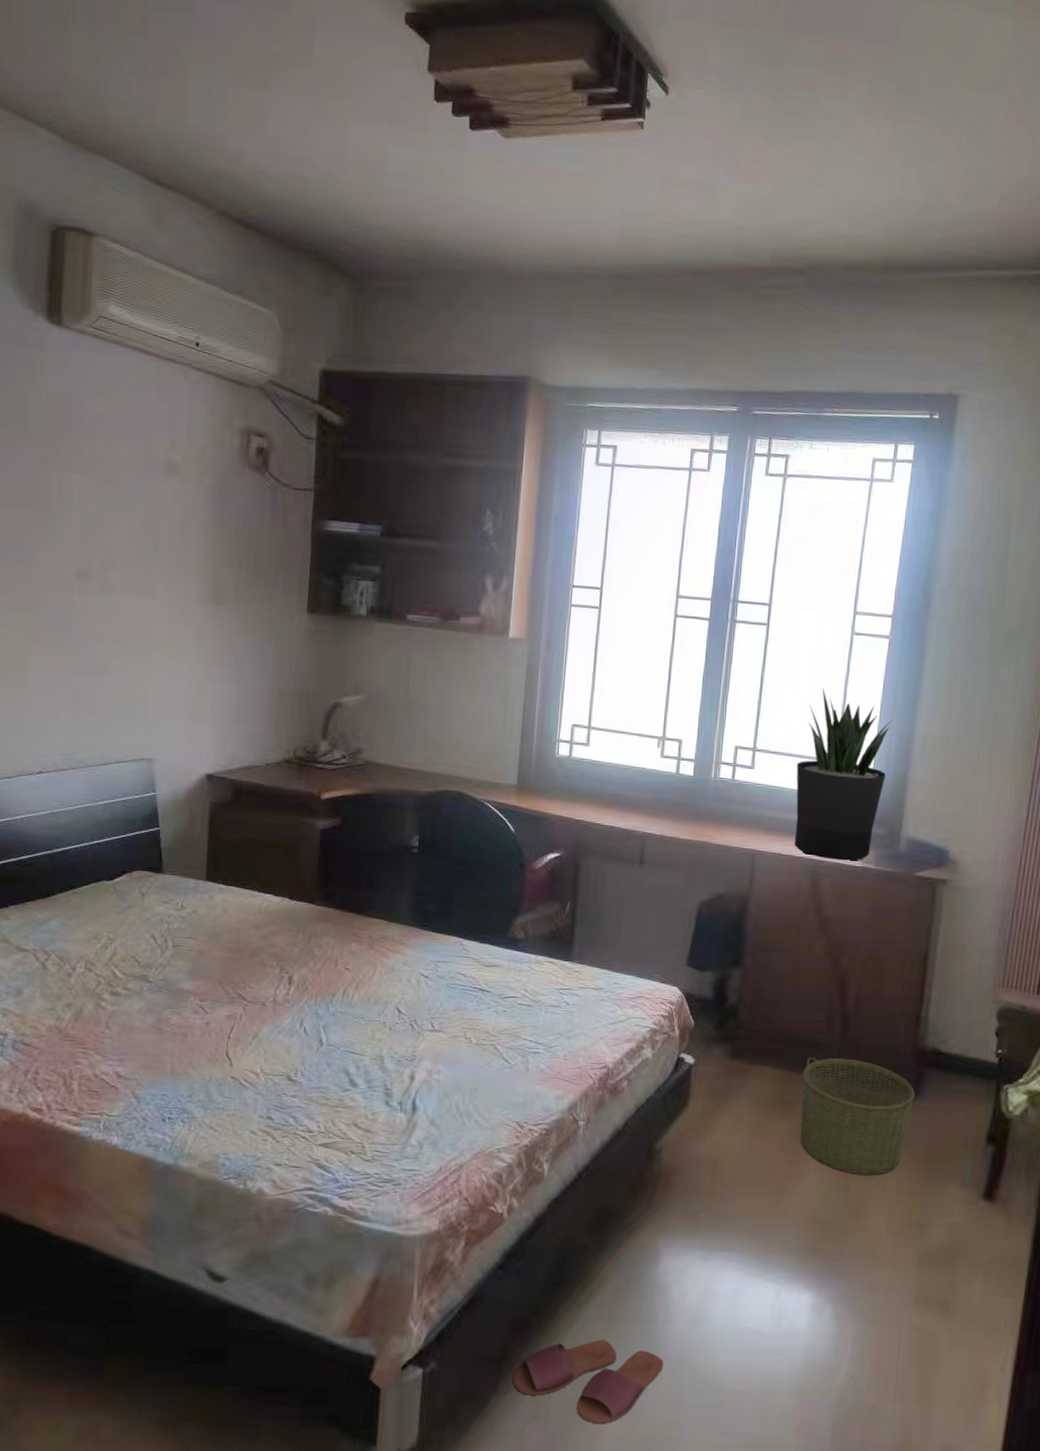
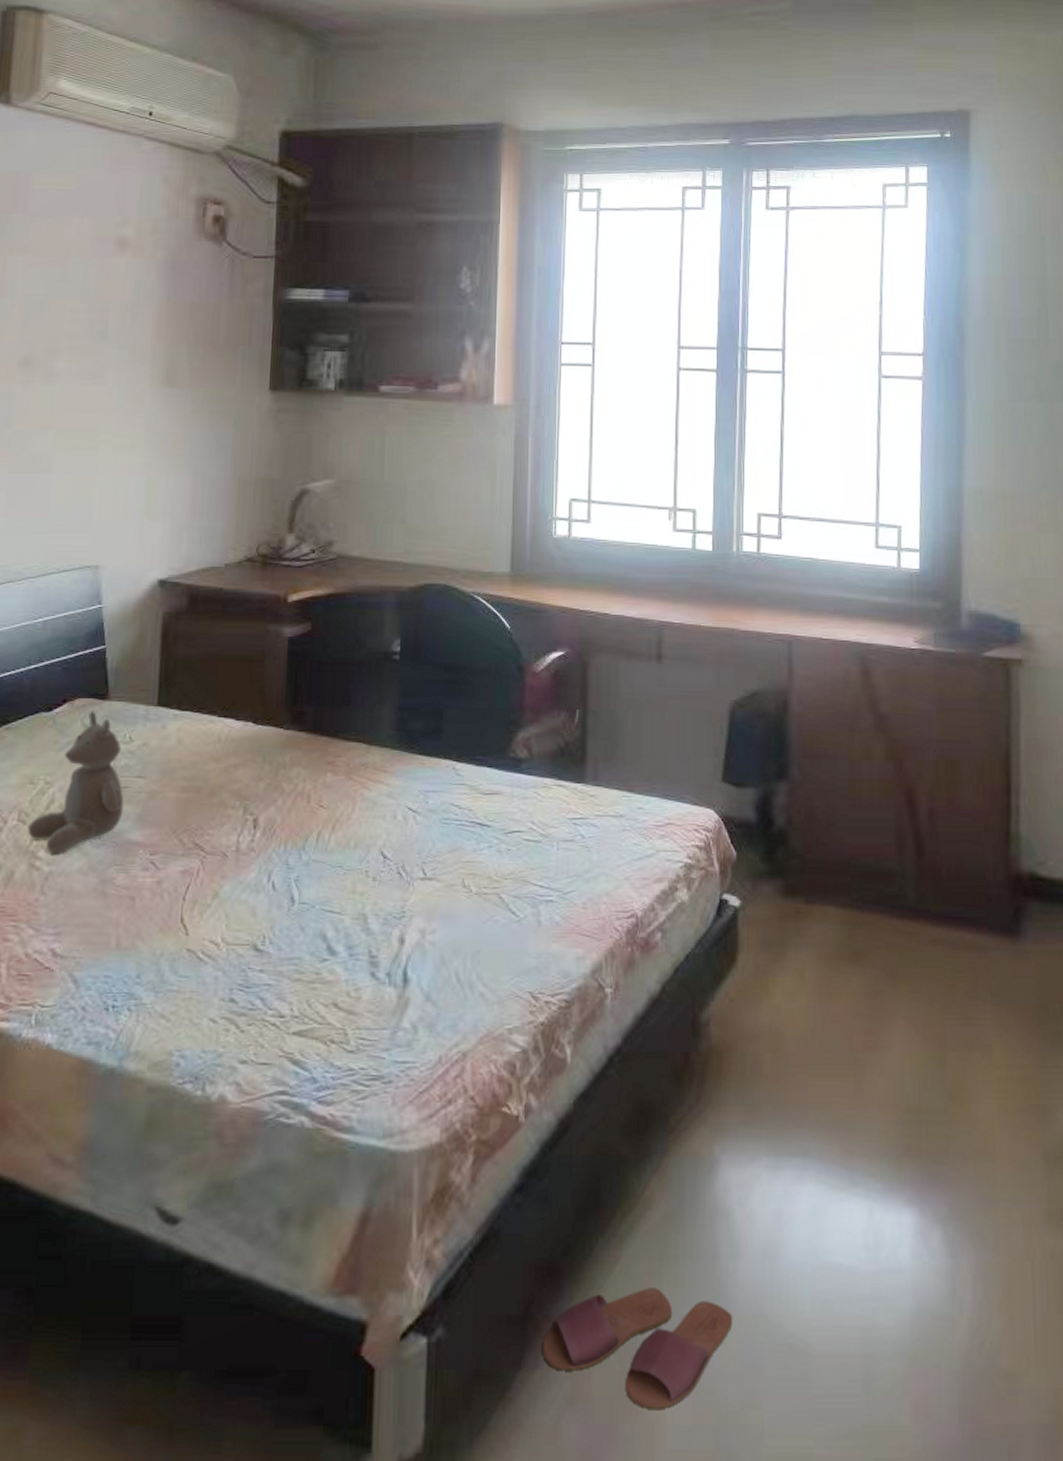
stuffed animal: none [94,881,177,997] -> present [28,710,124,855]
planter: present [794,687,892,861] -> none [830,440,936,642]
basket: present [800,1057,915,1175] -> none [873,890,1015,1044]

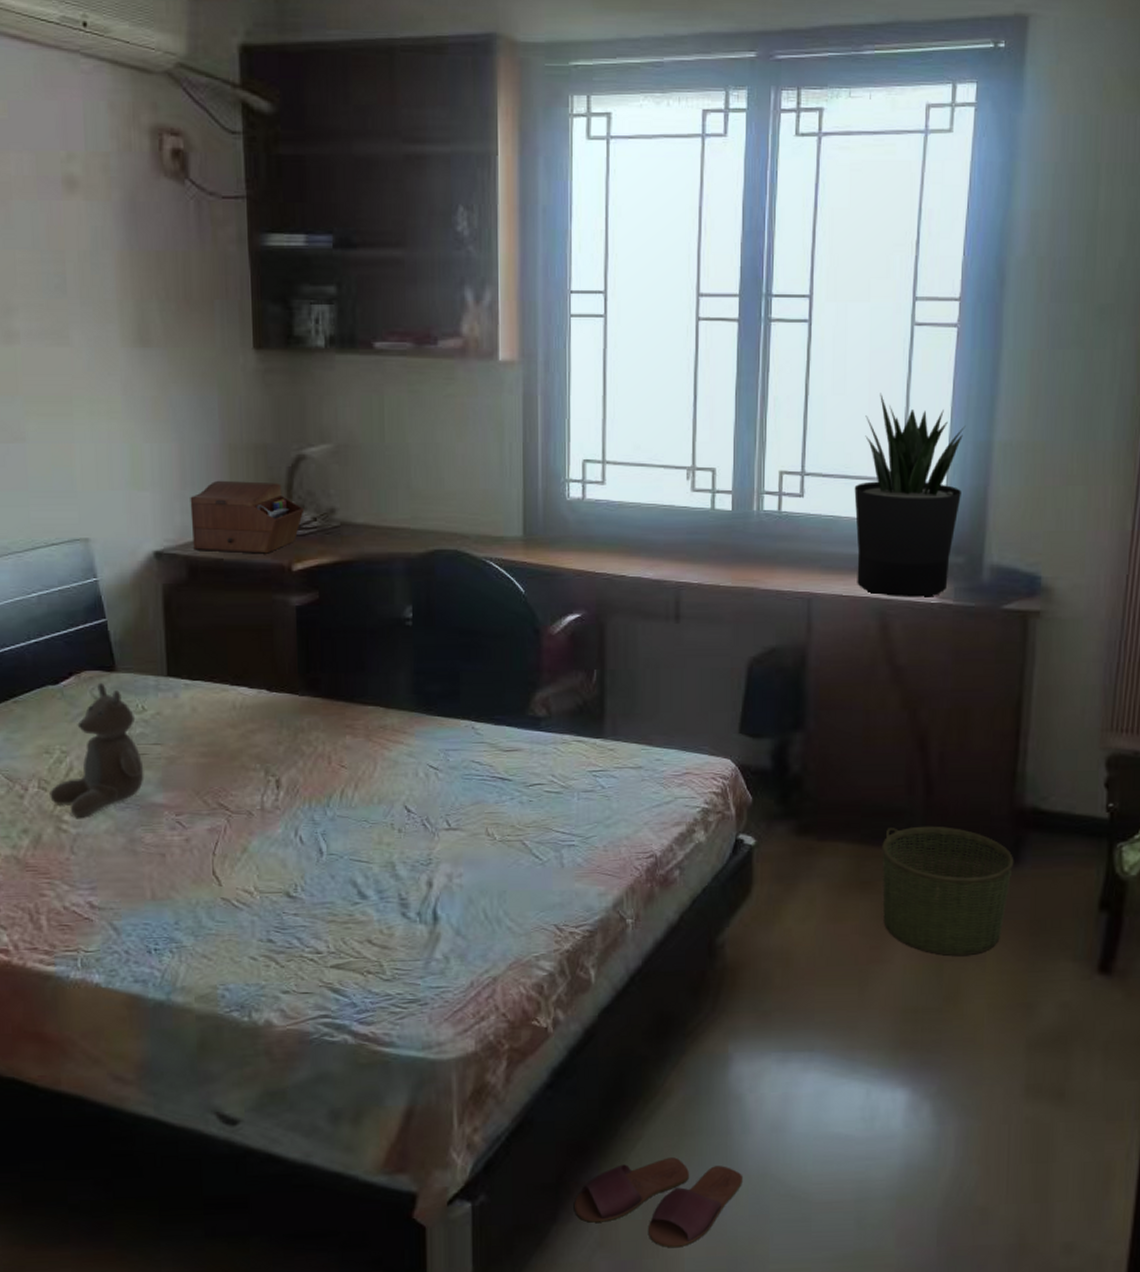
sewing box: none [196,512,304,584] -> present [190,480,305,554]
planter: none [830,440,936,642] -> present [854,392,966,598]
basket: none [873,890,1015,1044] -> present [882,826,1014,956]

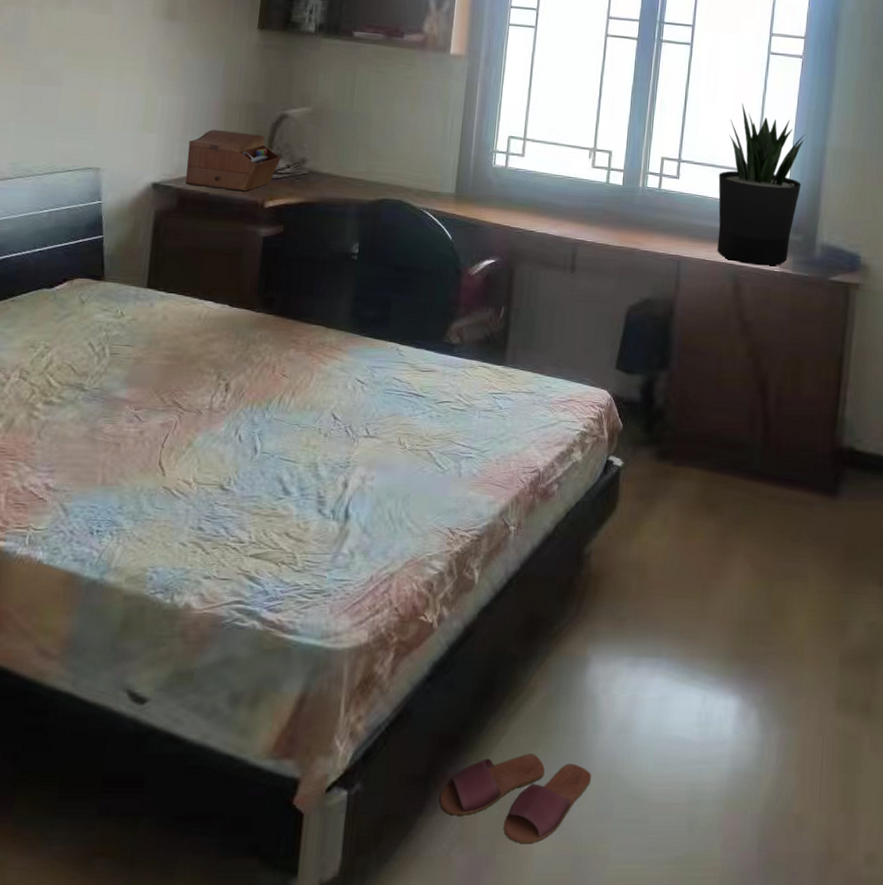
stuffed animal: present [50,682,144,818] -> none [28,289,114,407]
basket: present [882,826,1014,956] -> none [724,458,834,575]

